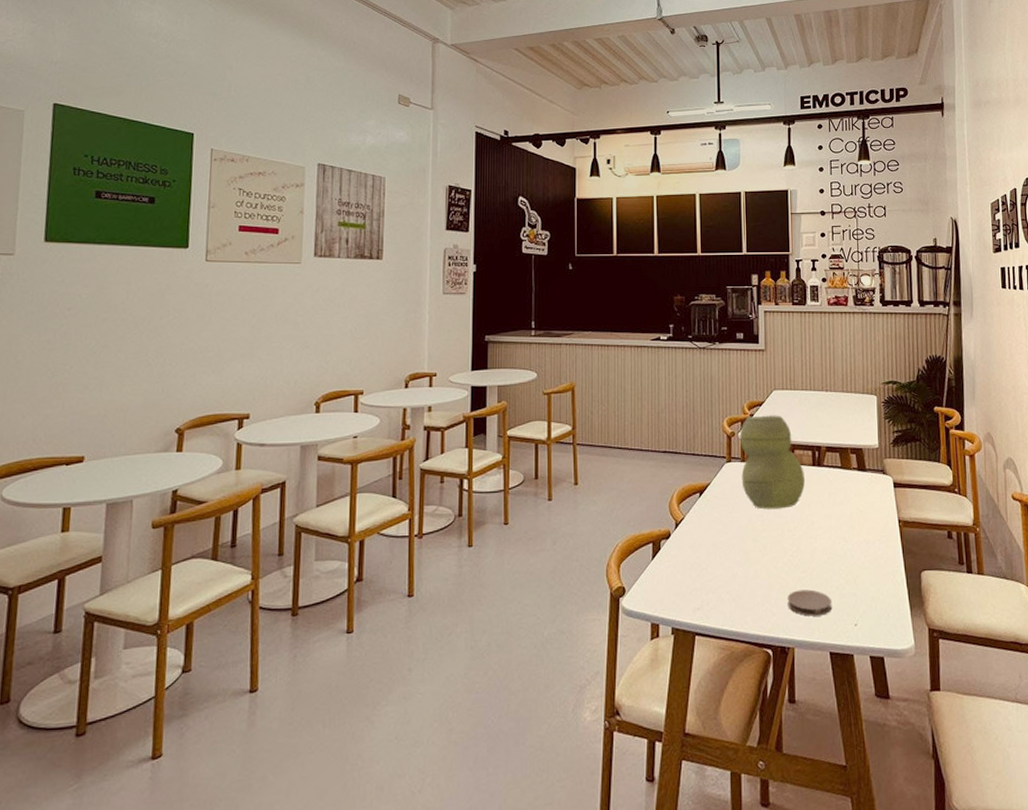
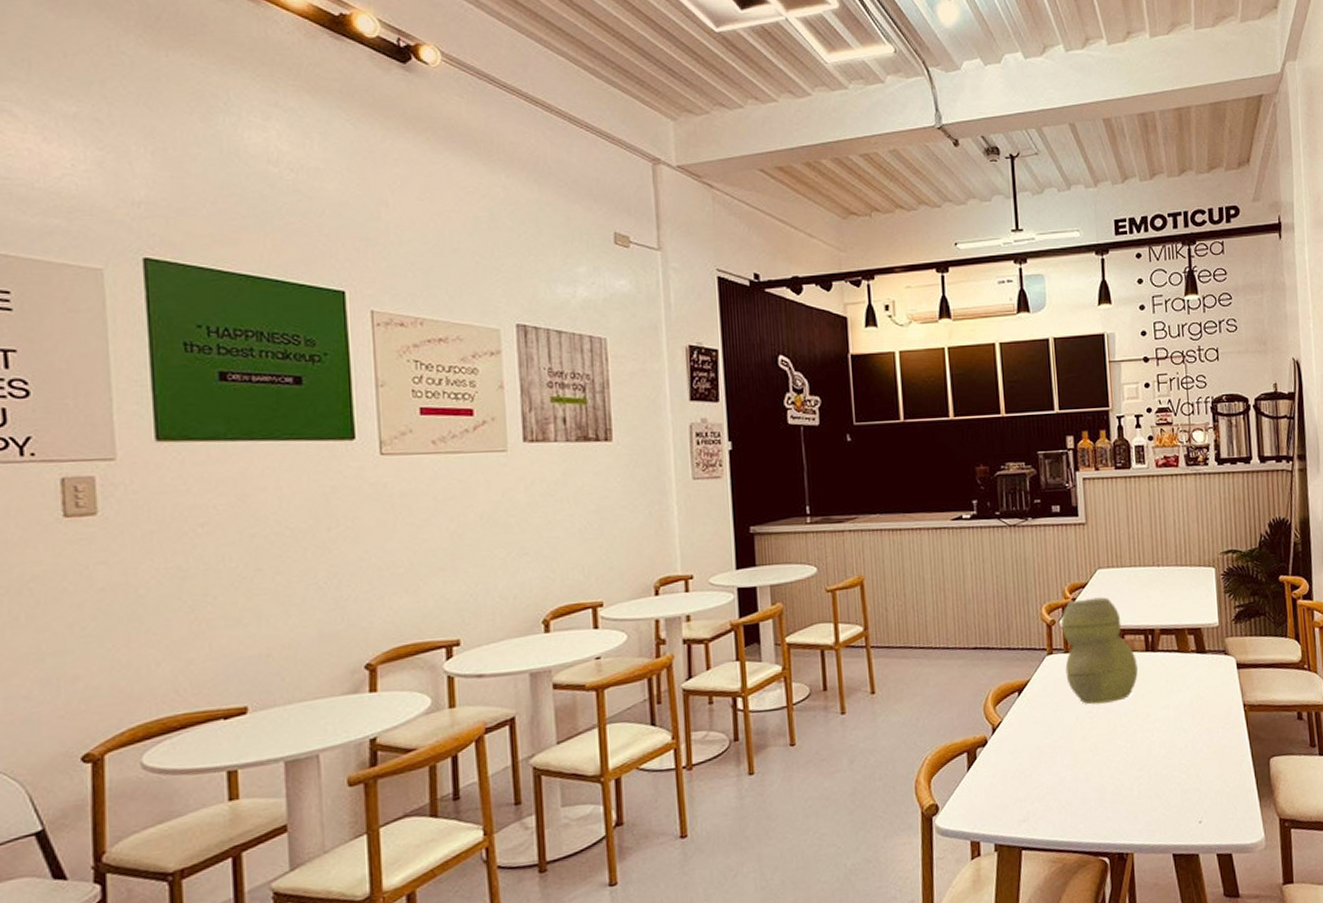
coaster: present [787,589,832,616] -> none [1123,788,1173,818]

